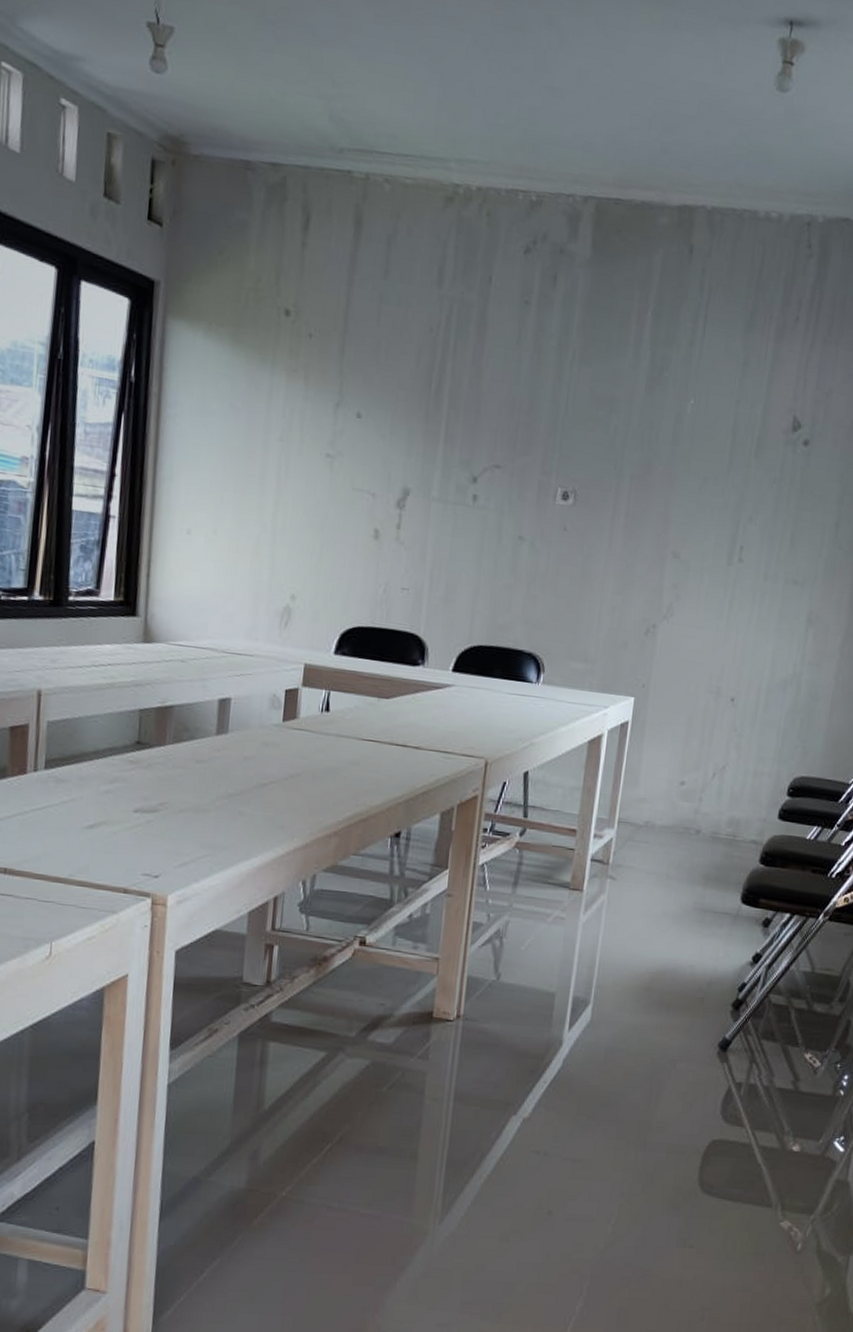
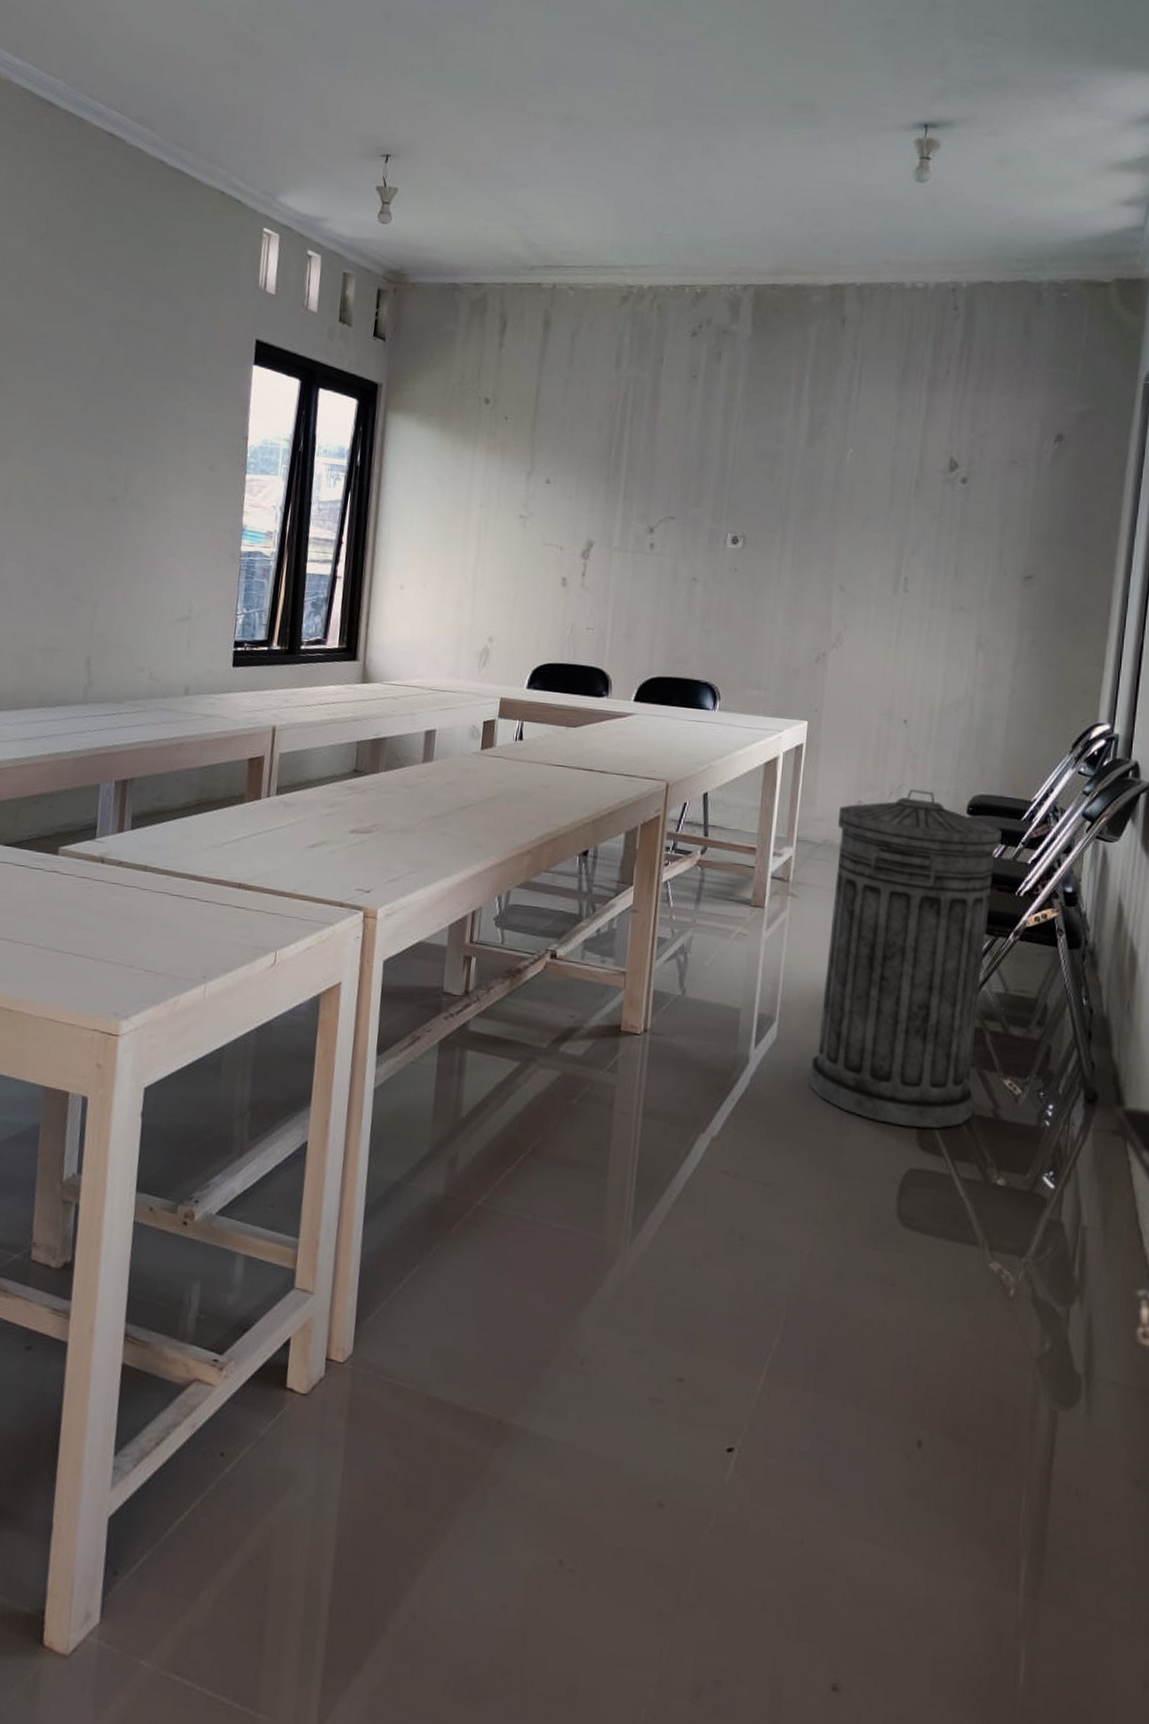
trash can: none [620,770,819,1102] -> present [809,789,1002,1129]

